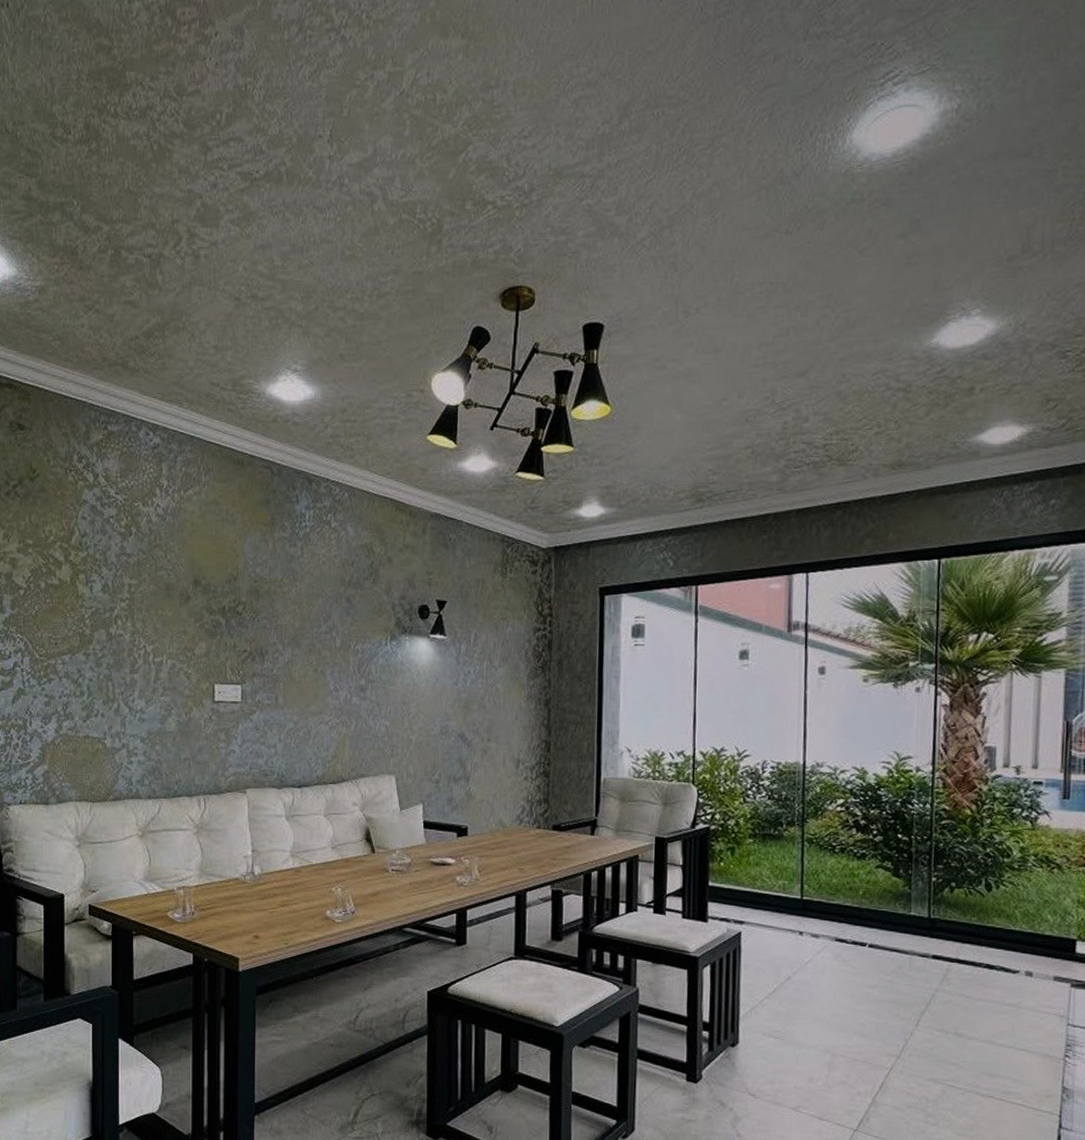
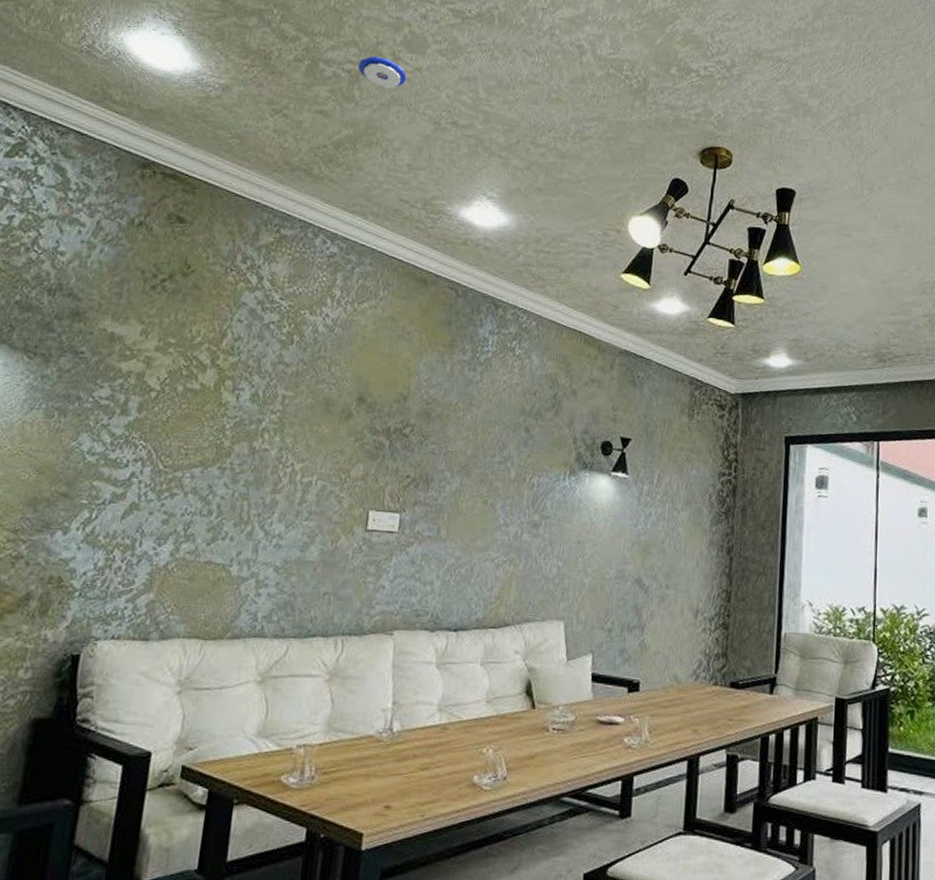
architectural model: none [157,236,204,268] -> present [357,56,407,88]

